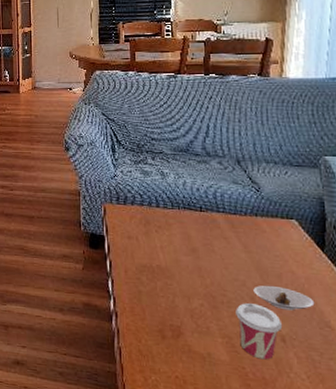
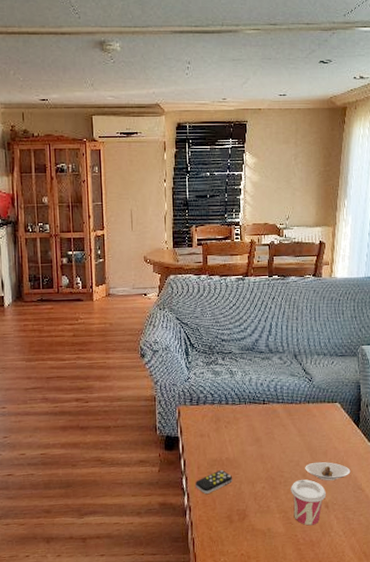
remote control: none [121,277,165,302] -> present [195,469,233,494]

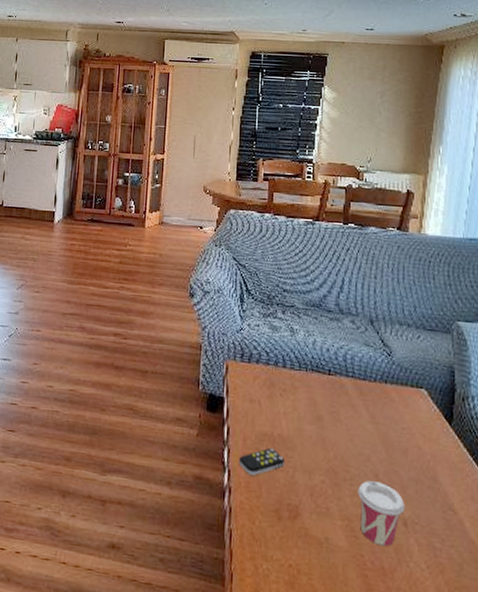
saucer: present [305,461,351,481] -> none [378,461,439,491]

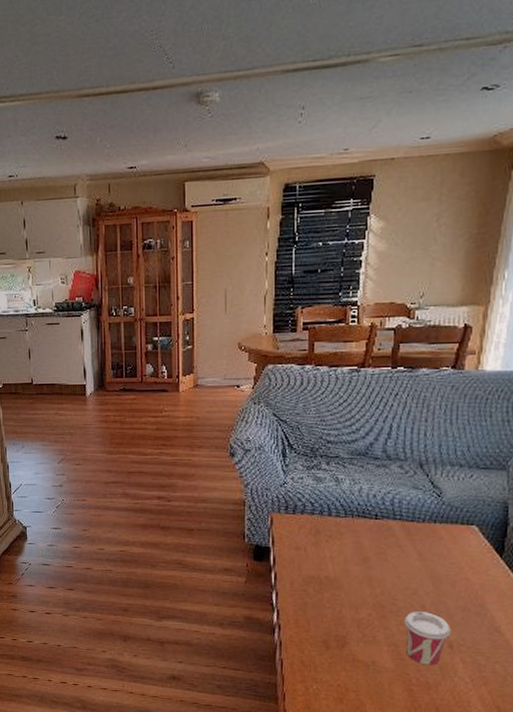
remote control: present [238,447,286,476] -> none [286,588,333,613]

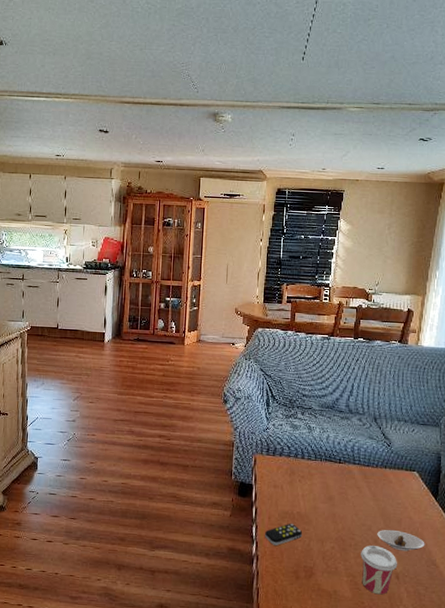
remote control: none [286,588,333,613] -> present [264,523,303,545]
saucer: none [425,593,487,617] -> present [377,529,425,551]

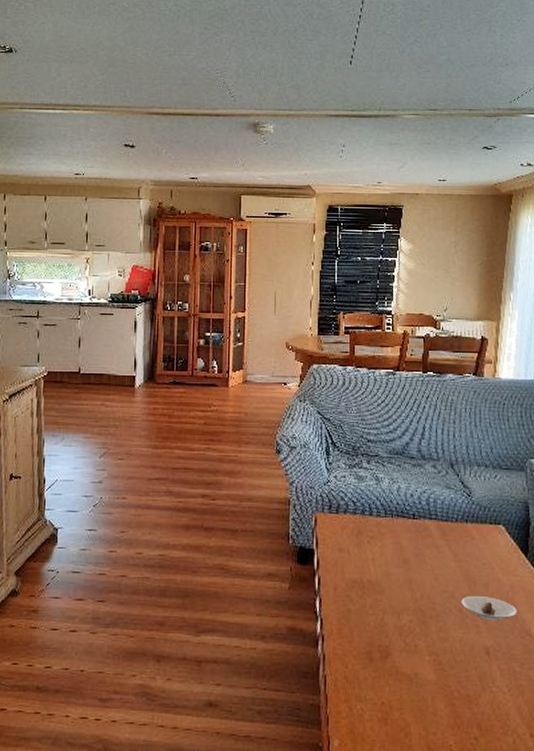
remote control: present [264,523,303,545] -> none [330,593,375,622]
cup: present [361,545,397,595] -> none [444,616,486,675]

